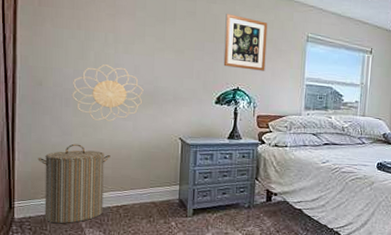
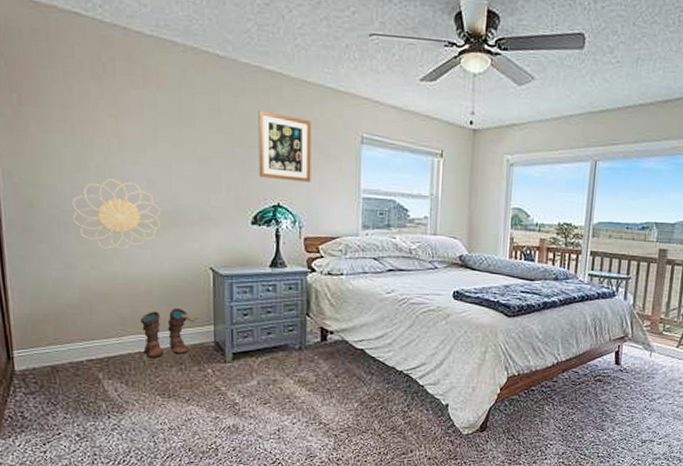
laundry hamper: present [38,143,111,224] -> none [36,278,127,376]
boots: none [120,170,167,212] -> present [140,307,199,359]

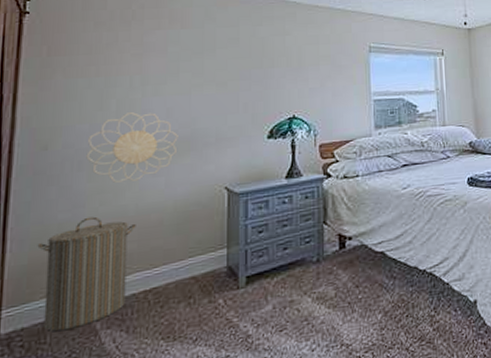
laundry hamper: none [36,278,127,376] -> present [37,216,136,332]
boots: present [140,307,199,359] -> none [148,234,211,297]
wall art: present [258,110,312,182] -> none [274,35,325,94]

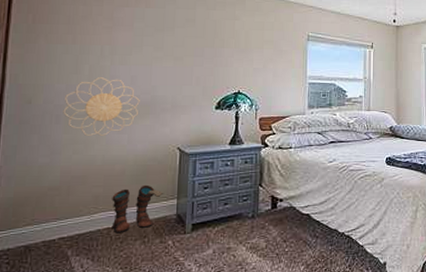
laundry hamper: present [37,216,136,332] -> none [21,163,103,254]
boots: none [148,234,211,297] -> present [111,184,164,234]

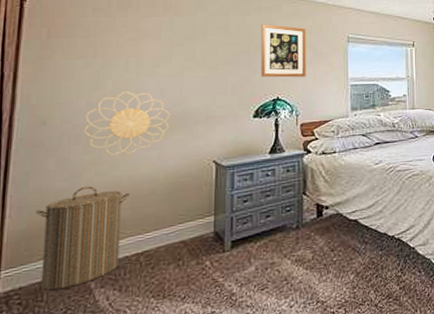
laundry hamper: none [21,163,103,254] -> present [35,186,130,291]
boots: present [111,184,164,234] -> none [141,203,200,259]
wall art: none [223,19,268,73] -> present [261,24,306,78]

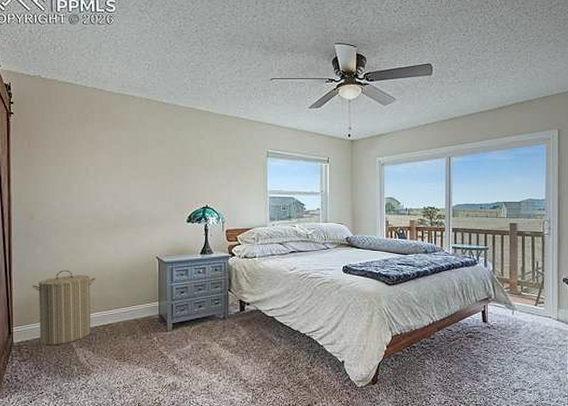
decorative wall piece: present [83,92,170,155] -> none [59,195,122,247]
wall art: present [261,24,306,78] -> none [192,139,231,188]

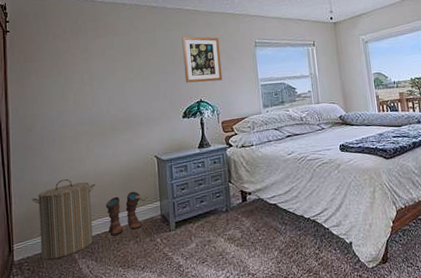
boots: none [105,289,147,330] -> present [105,191,148,236]
wall art: none [192,139,231,188] -> present [182,36,223,83]

